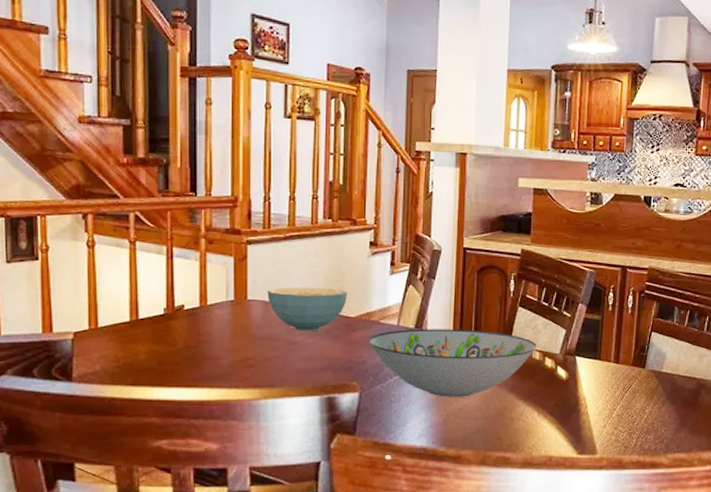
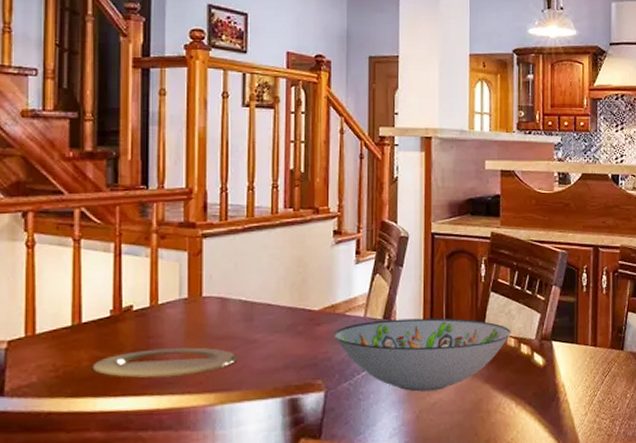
plate: none [149,346,279,371] -> present [92,347,237,378]
cereal bowl: present [267,287,347,332] -> none [224,280,310,329]

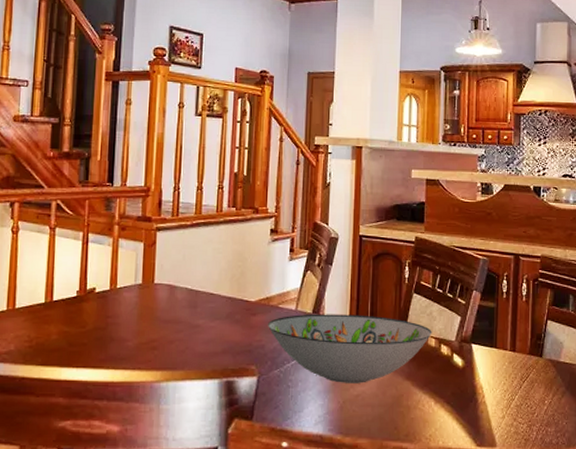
plate: present [92,347,237,378] -> none [59,327,182,353]

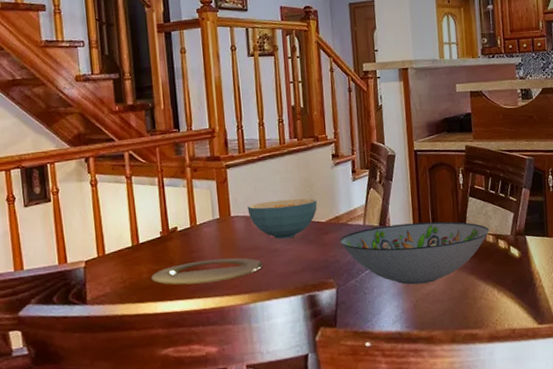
plate: none [59,327,182,353] -> present [151,258,263,285]
cereal bowl: none [173,271,248,315] -> present [247,198,317,240]

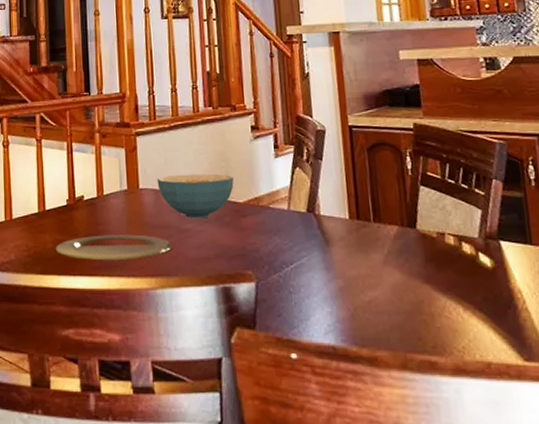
decorative bowl: present [339,221,489,285] -> none [259,212,449,288]

